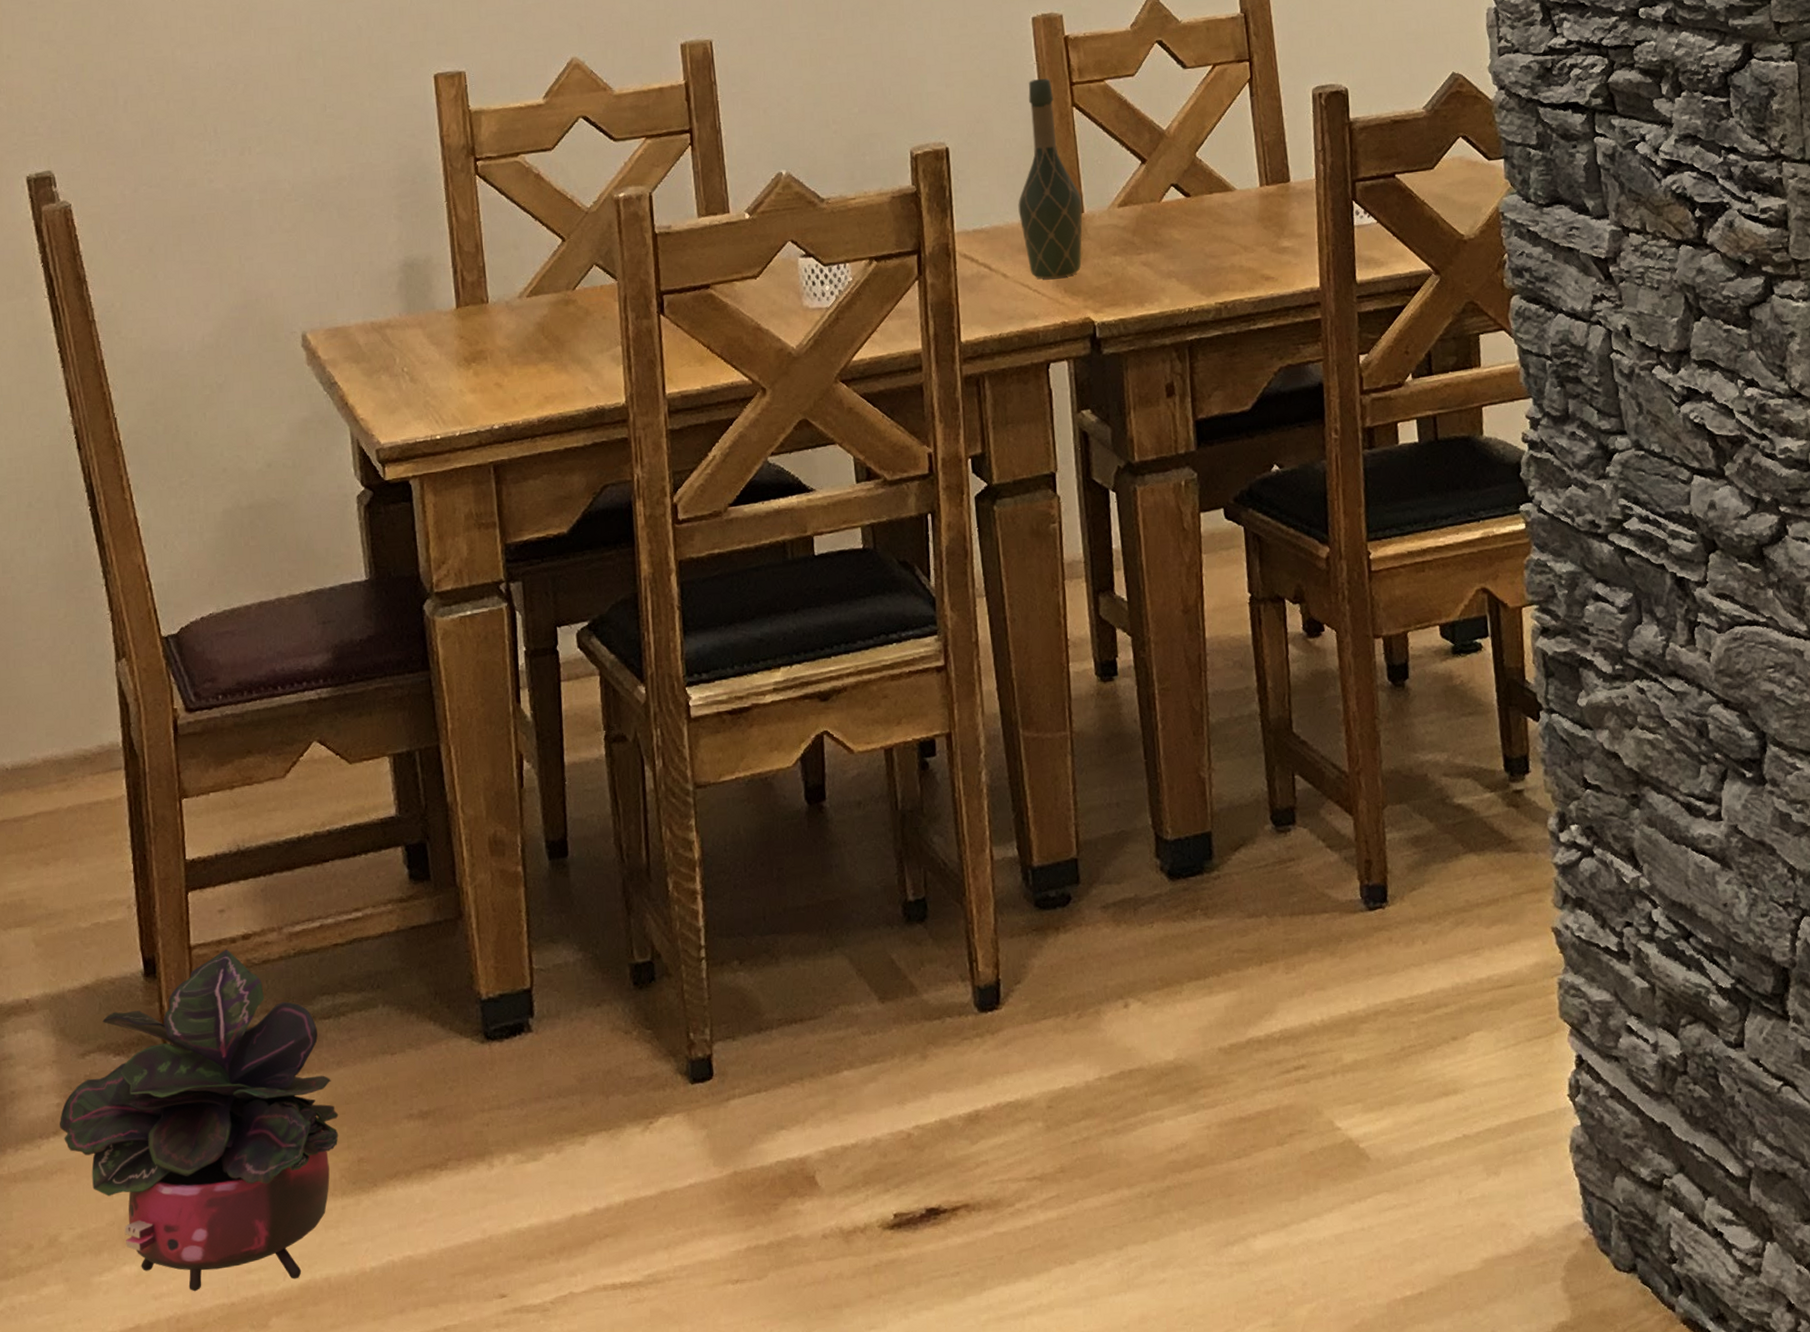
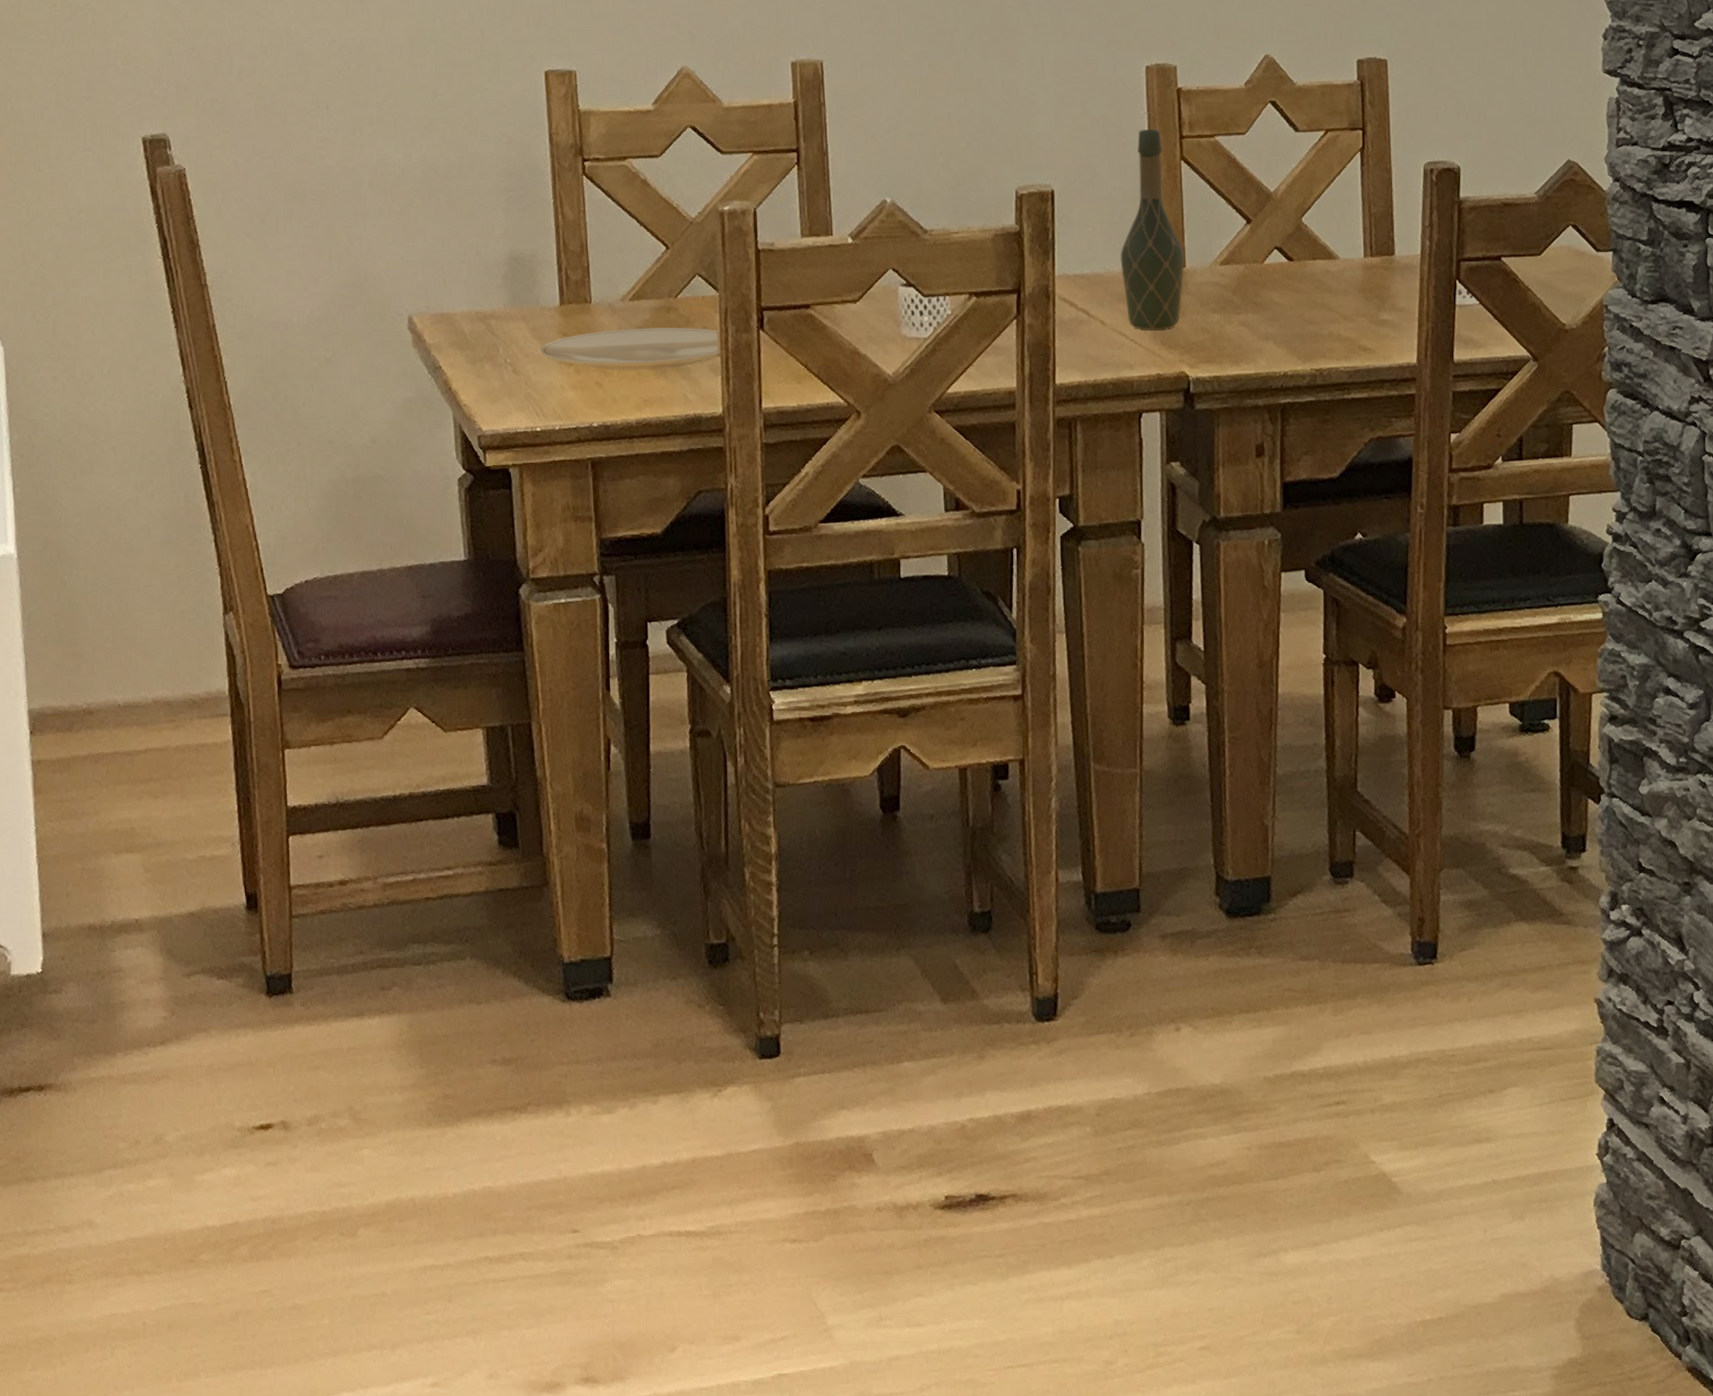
potted plant: present [59,949,339,1292] -> none [165,892,427,1198]
plate: none [437,318,622,369] -> present [540,328,721,370]

